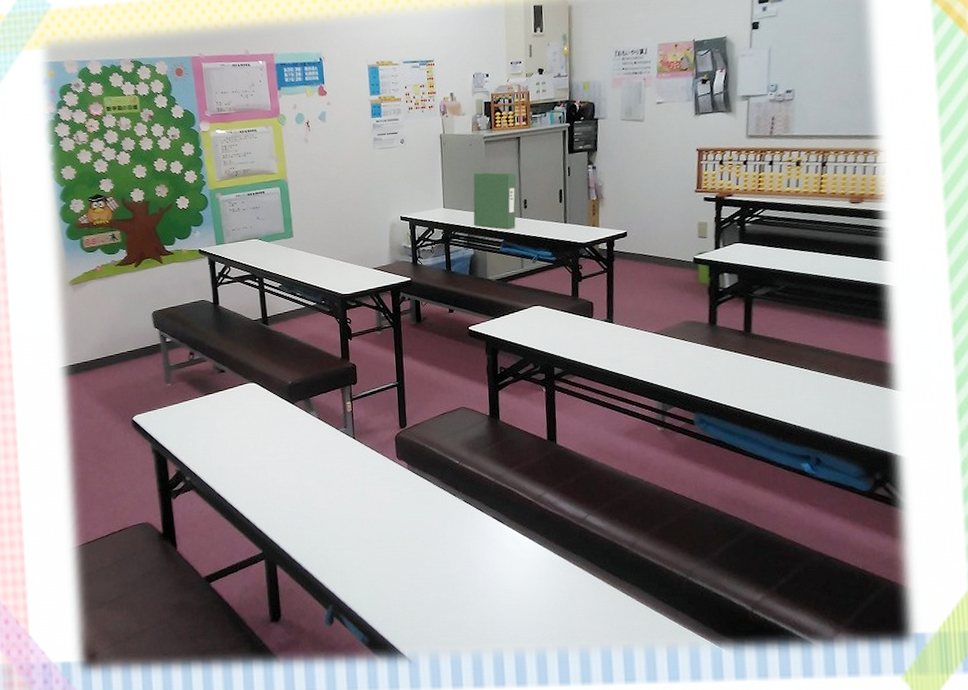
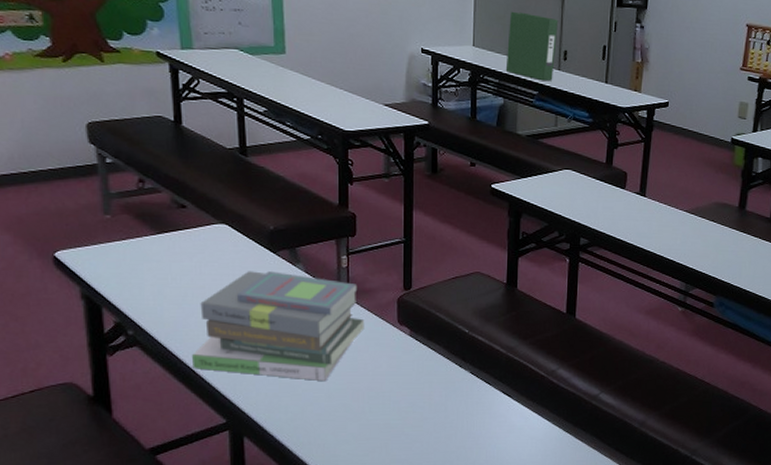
books: none [233,420,369,514] -> present [191,271,365,381]

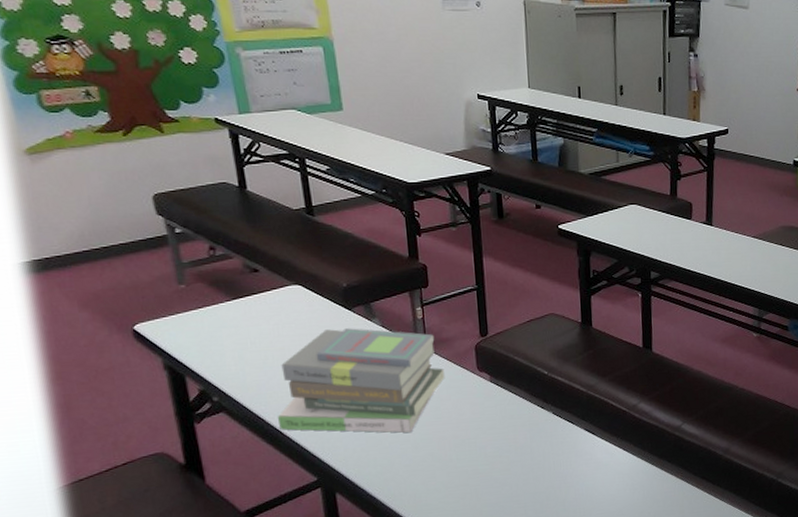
binder: present [505,11,559,81] -> none [562,49,612,118]

